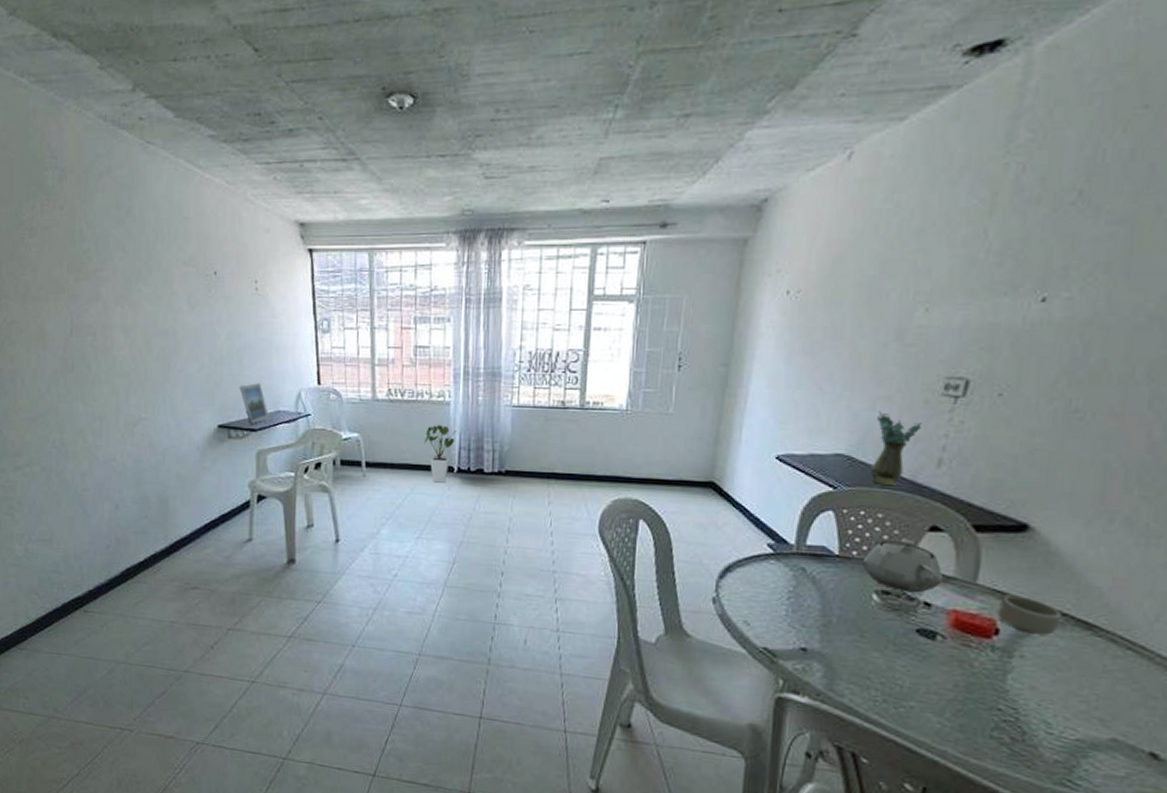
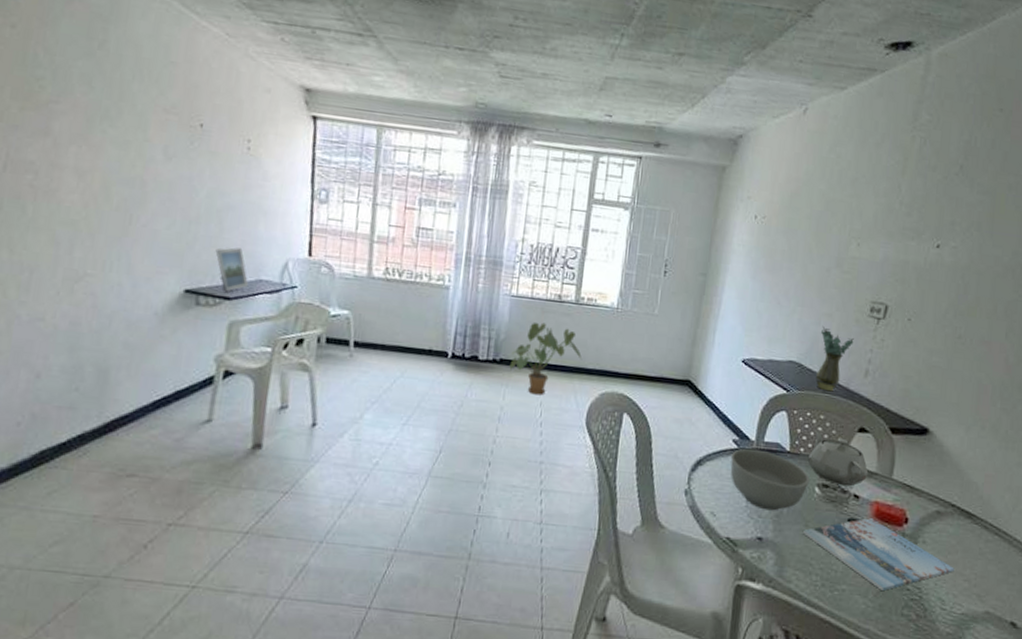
house plant: present [424,425,457,483] -> none [419,308,454,368]
house plant: none [515,431,590,505] -> present [509,322,582,395]
bowl: none [765,553,865,620] -> present [730,448,810,511]
magazine: none [858,628,1066,711] -> present [803,518,954,592]
mug: present [998,595,1062,635] -> none [907,488,952,523]

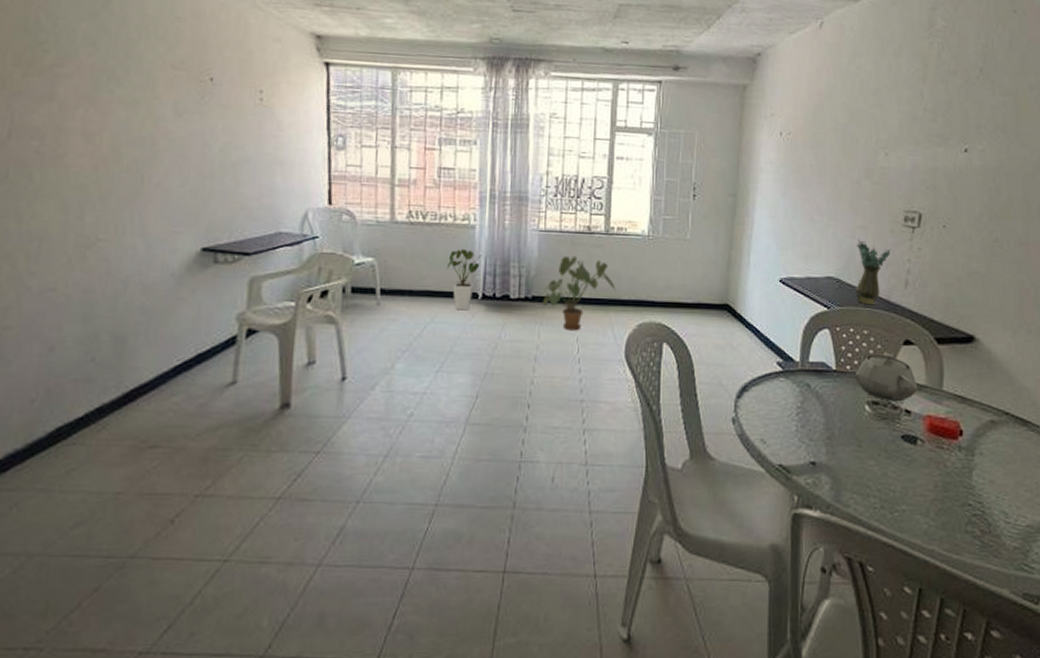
picture frame: present [215,247,249,293] -> none [232,201,268,248]
house plant: none [419,308,454,368] -> present [446,249,482,311]
bowl: present [730,448,810,511] -> none [777,370,859,433]
magazine: present [803,518,954,592] -> none [857,433,1015,509]

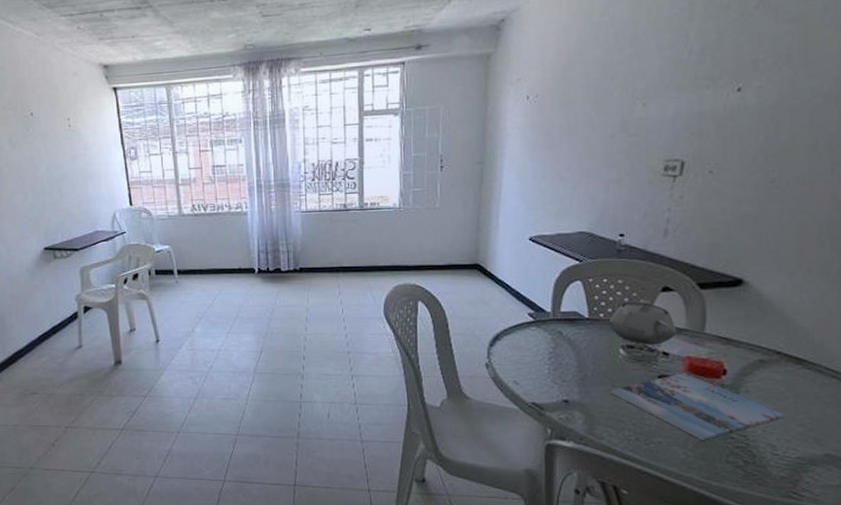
house plant: present [446,249,482,311] -> none [227,233,255,283]
house plant: present [542,256,616,331] -> none [309,231,372,295]
vase: present [856,238,890,306] -> none [610,192,648,256]
magazine: none [857,433,1015,509] -> present [611,373,785,442]

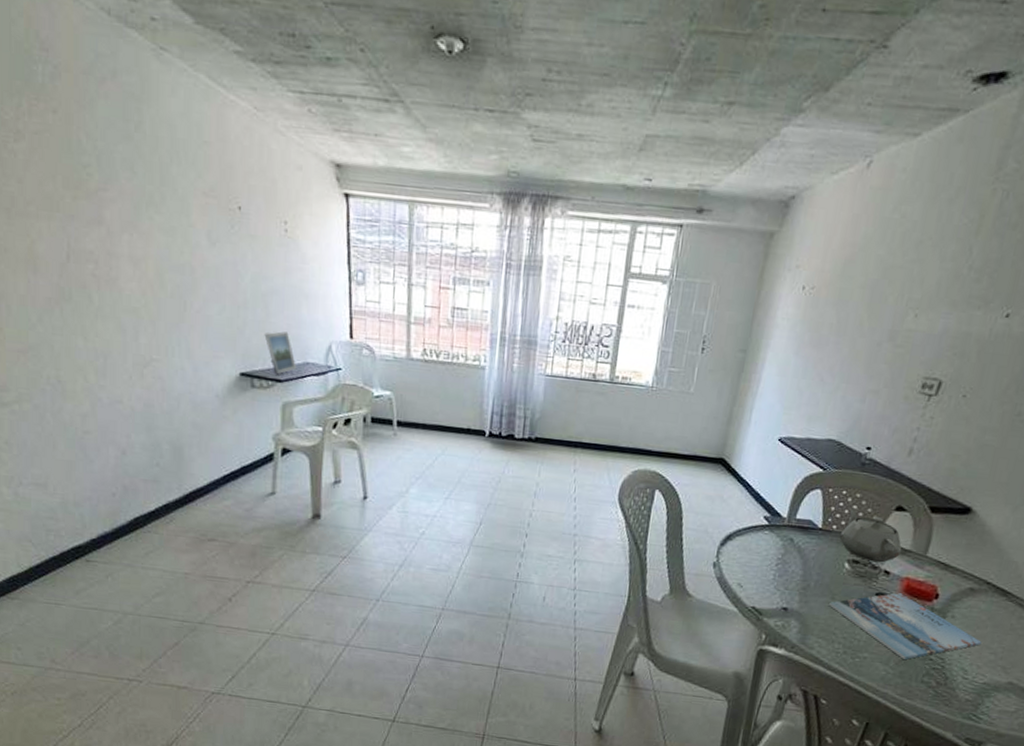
picture frame: none [60,208,90,245] -> present [264,331,297,375]

